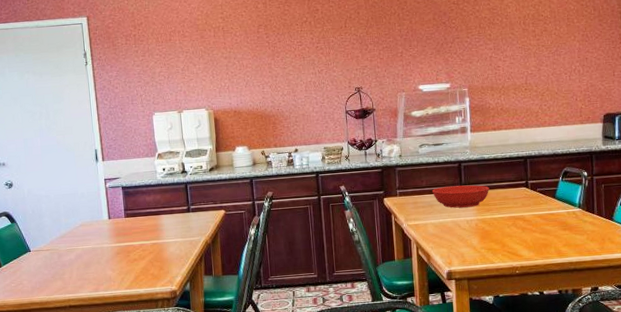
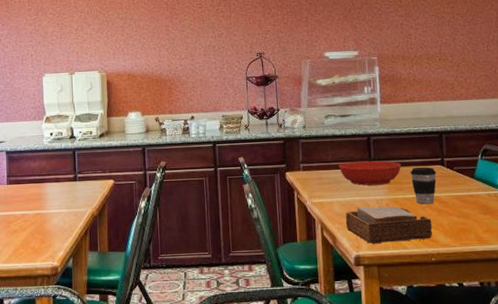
napkin holder: none [438,225,517,260] -> present [345,206,433,243]
coffee cup: none [497,189,522,223] -> present [410,166,437,205]

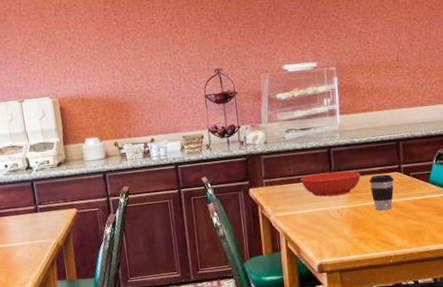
napkin holder: present [345,206,433,243] -> none [308,214,391,251]

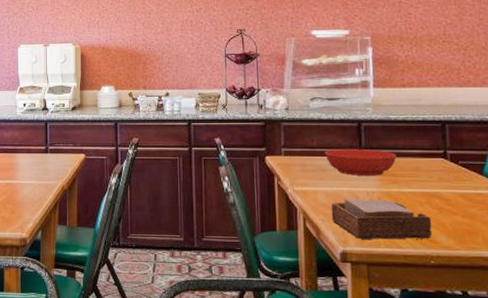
napkin holder: none [308,214,391,251] -> present [331,198,433,240]
coffee cup: present [369,174,394,211] -> none [407,158,438,201]

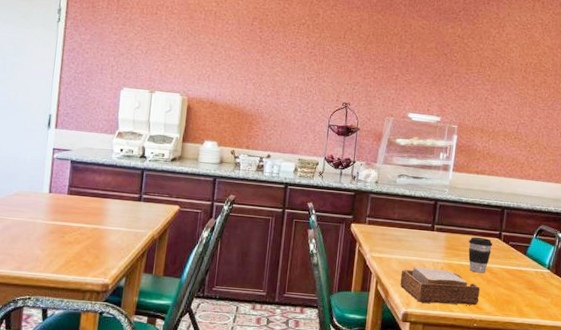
bowl: present [324,148,397,176] -> none [402,222,462,249]
coffee cup: none [407,158,438,201] -> present [468,236,493,273]

